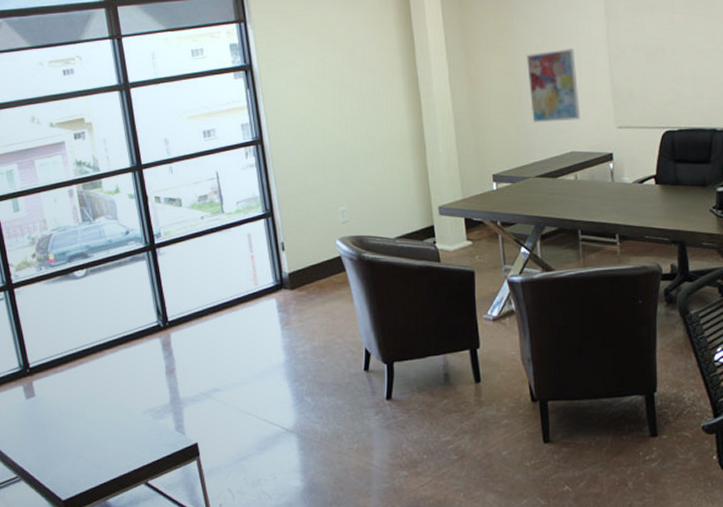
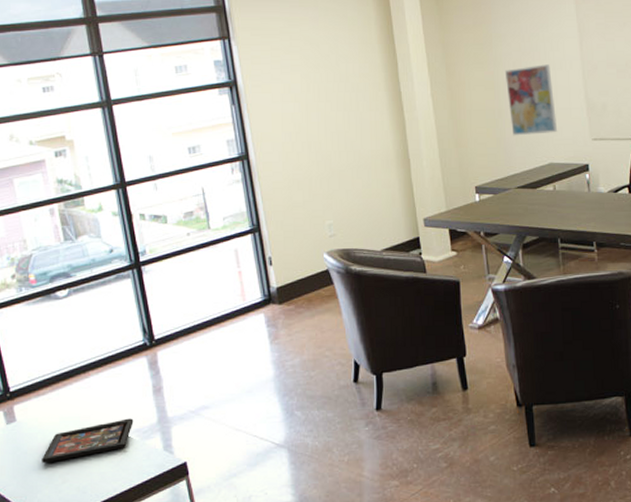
decorative tray: none [59,398,147,439] -> present [42,418,134,464]

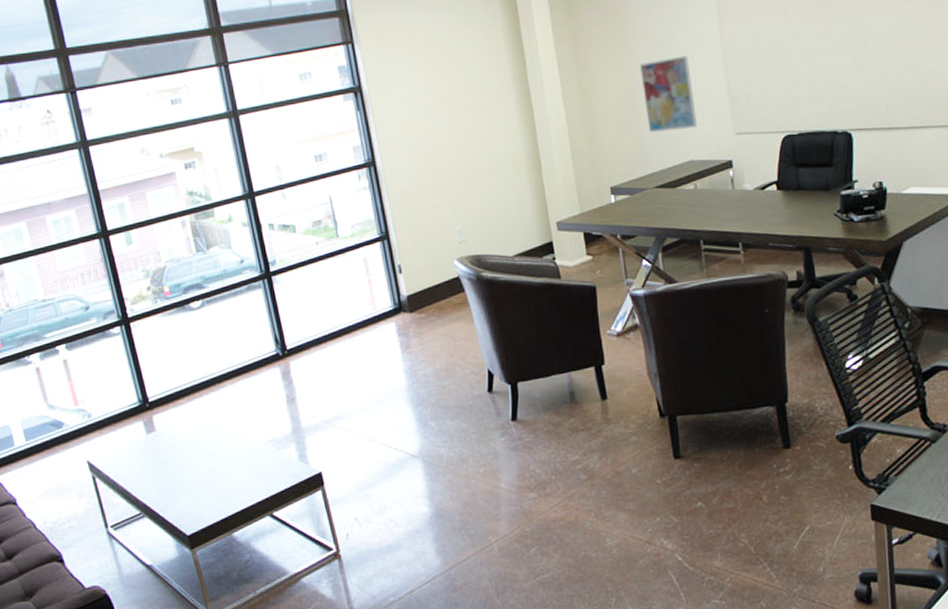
decorative tray: present [42,418,134,464] -> none [181,428,269,473]

